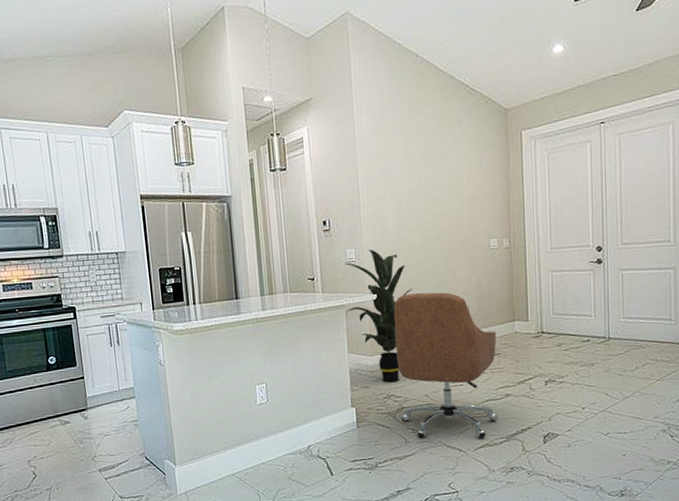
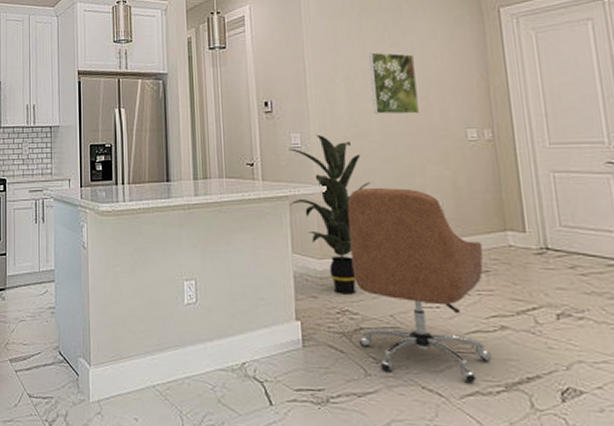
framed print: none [414,172,453,229] -> present [369,52,419,115]

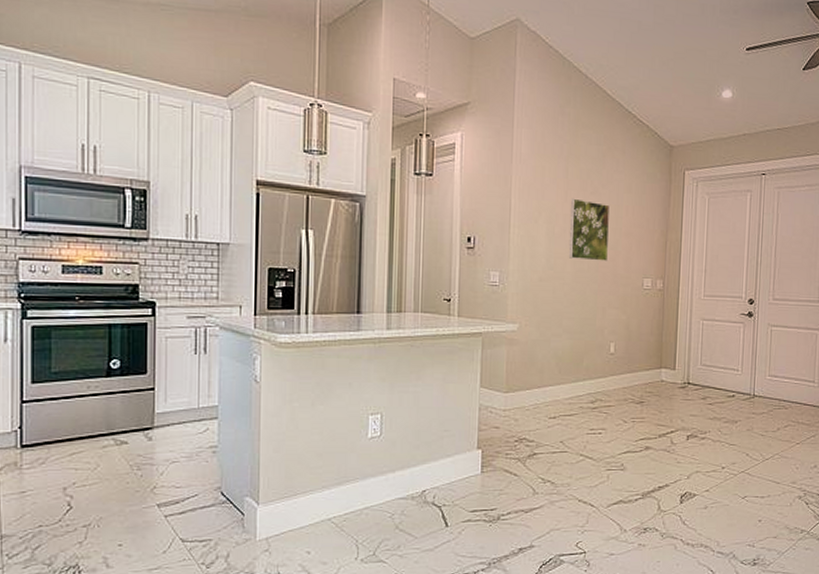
indoor plant: present [288,134,371,295] -> none [482,274,559,424]
chair: present [347,188,492,383] -> none [532,328,642,494]

